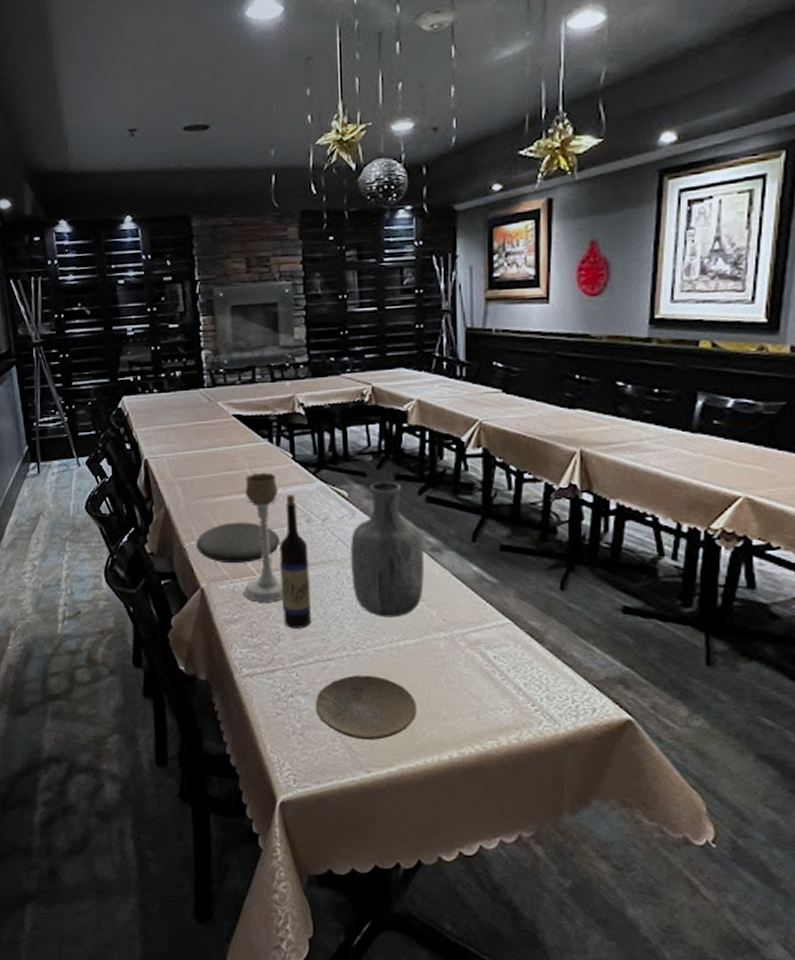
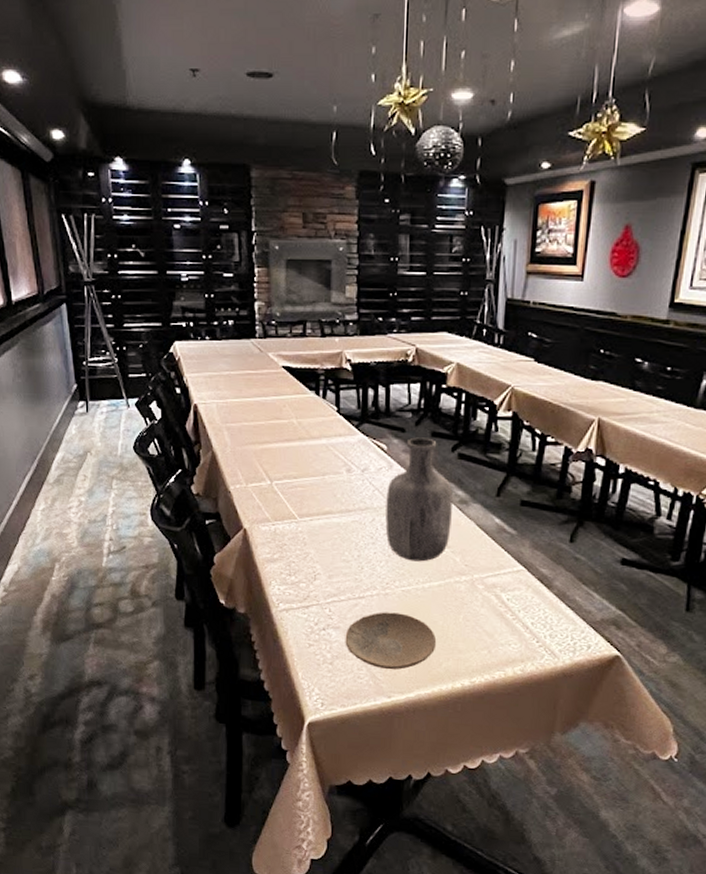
plate: present [197,522,279,564] -> none [242,468,321,508]
candle holder: present [244,472,283,602] -> none [284,423,322,544]
wine bottle: present [279,495,311,629] -> none [319,445,347,569]

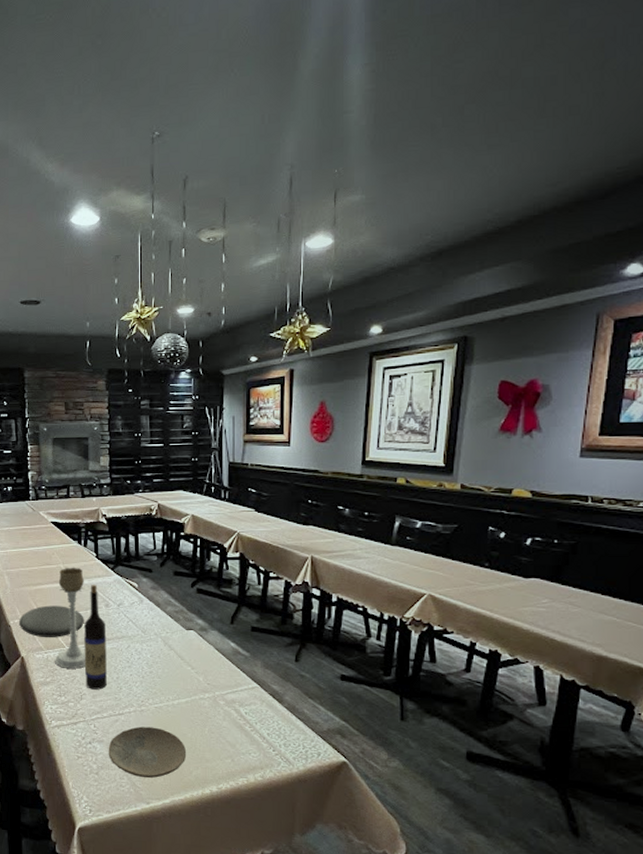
plate: none [242,468,321,508] -> present [19,605,84,638]
candle holder: none [284,423,322,544] -> present [55,567,85,669]
wine bottle: none [319,445,347,569] -> present [84,585,107,690]
vase: present [385,437,453,562] -> none [139,576,194,682]

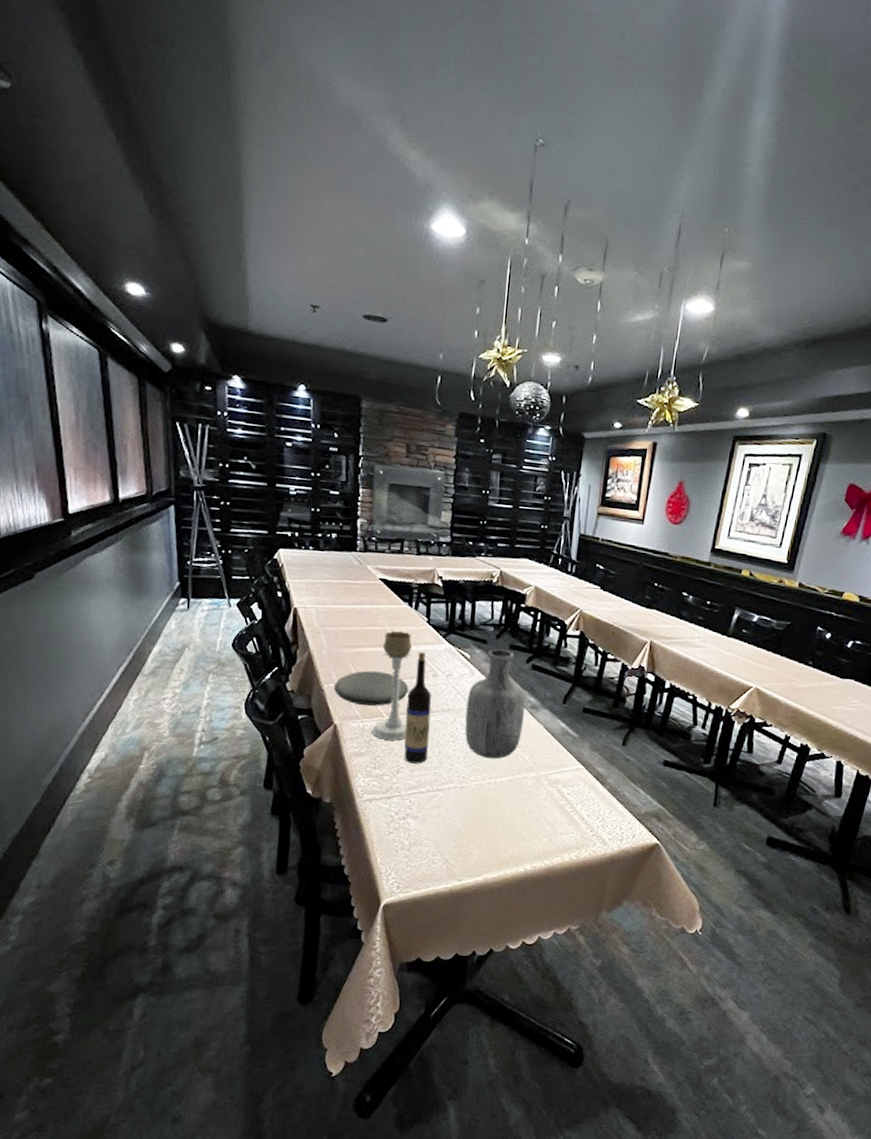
plate: present [108,726,187,779] -> none [422,803,505,856]
vase: none [139,576,194,682] -> present [464,649,526,759]

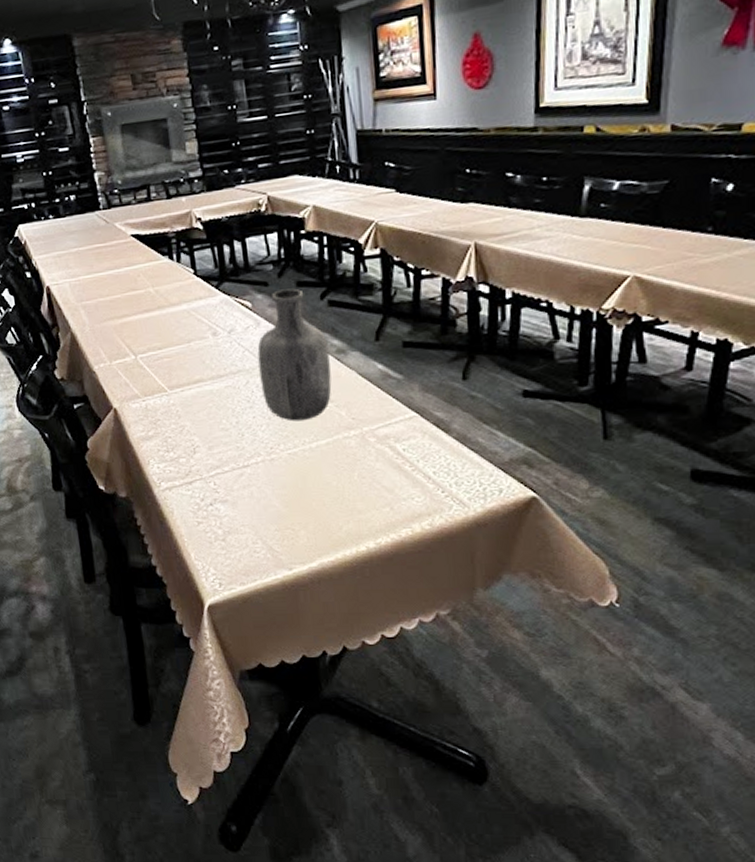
plate: present [334,670,408,706] -> none [105,340,188,383]
candle holder: present [372,630,412,741] -> none [149,289,195,417]
wine bottle: present [404,652,432,764] -> none [188,309,225,440]

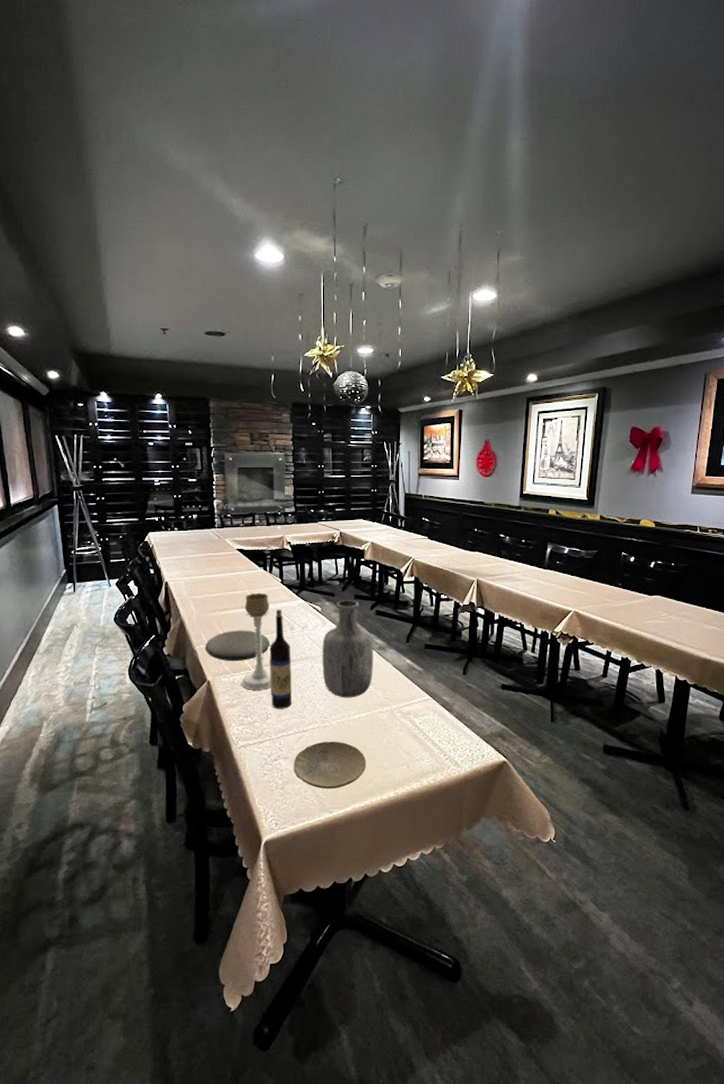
plate: none [105,340,188,383] -> present [205,630,270,662]
candle holder: none [149,289,195,417] -> present [241,592,271,690]
wine bottle: none [188,309,225,440] -> present [270,609,292,709]
plate: none [234,478,333,540] -> present [293,741,367,790]

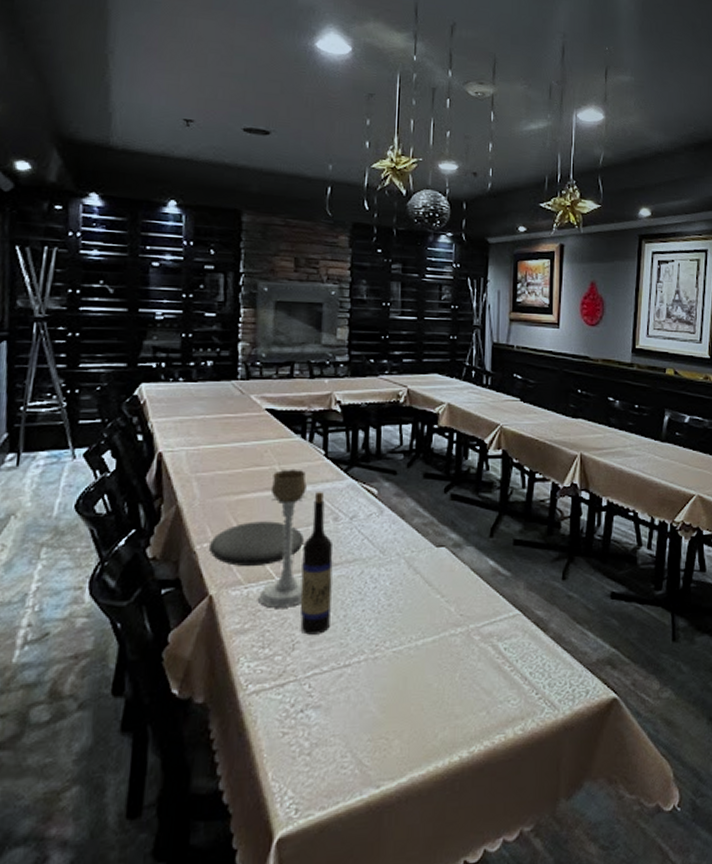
plate: present [293,741,367,790] -> none [326,679,432,752]
vase: present [322,600,373,698] -> none [375,479,446,616]

